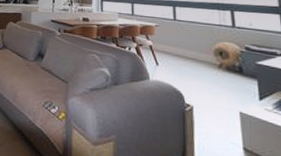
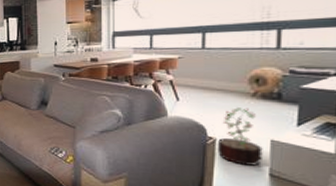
decorative plant: none [194,77,235,138] -> present [216,108,263,166]

